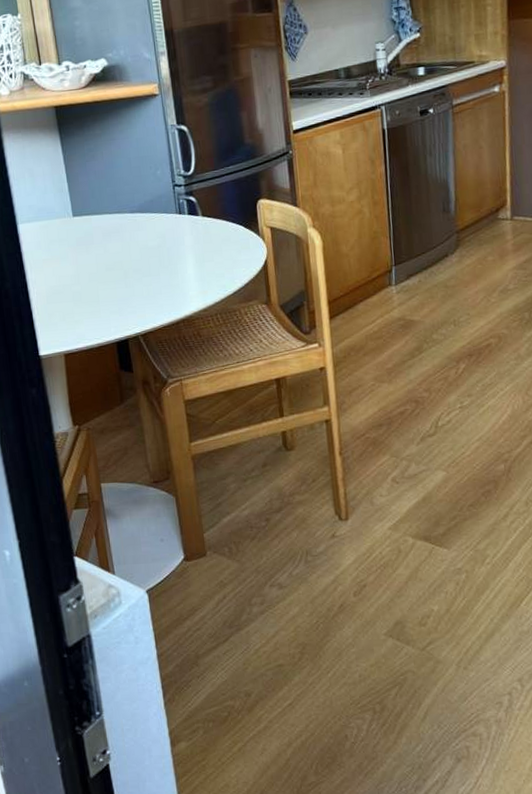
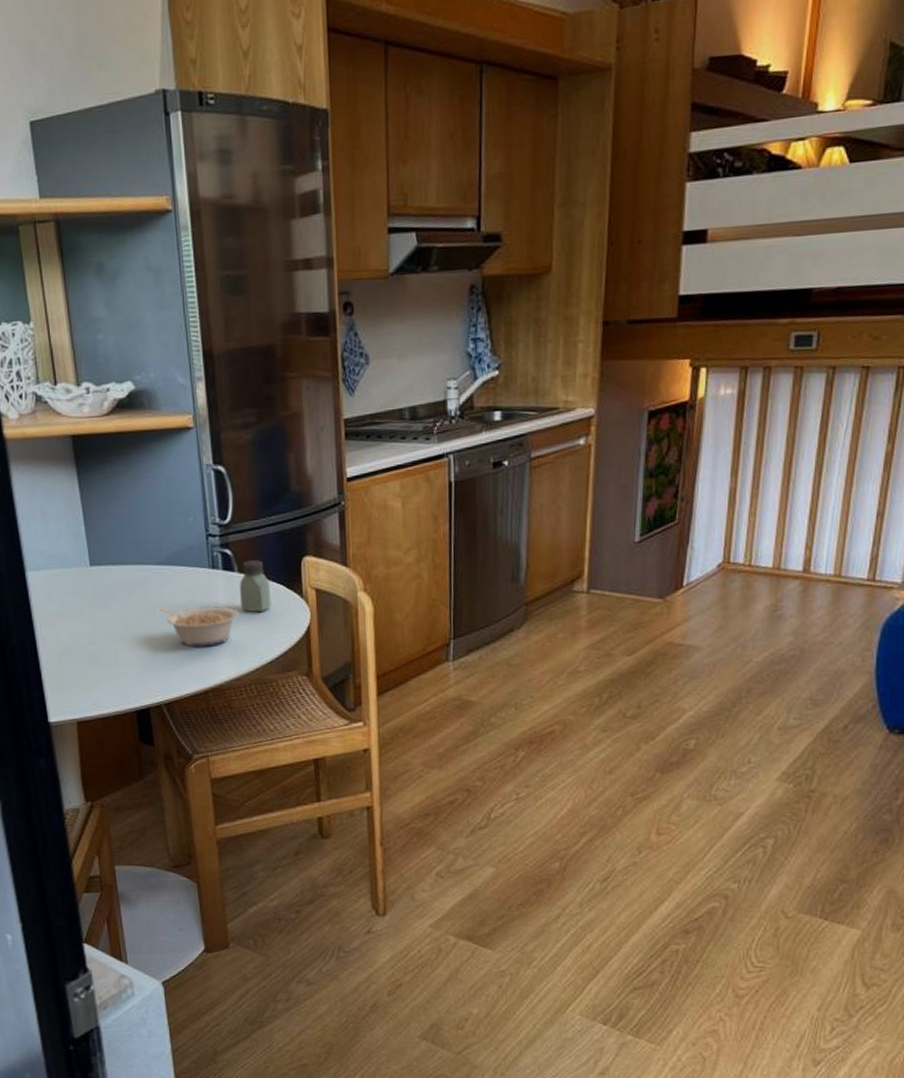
legume: none [134,246,204,284] -> present [159,606,239,647]
saltshaker: none [203,204,232,250] -> present [239,560,271,613]

